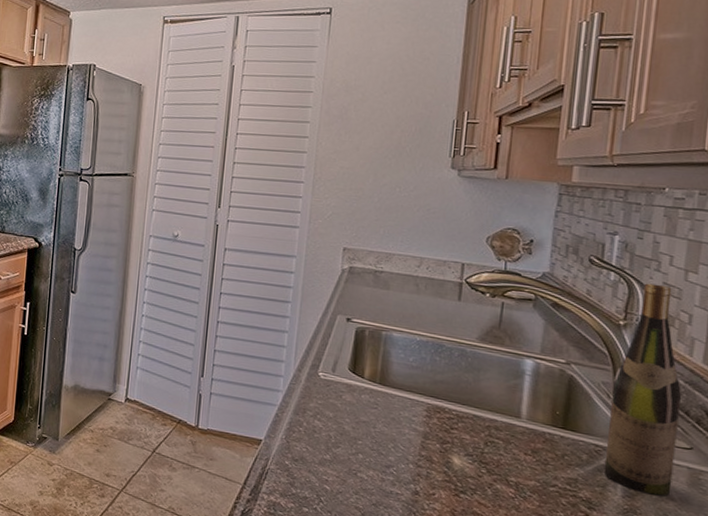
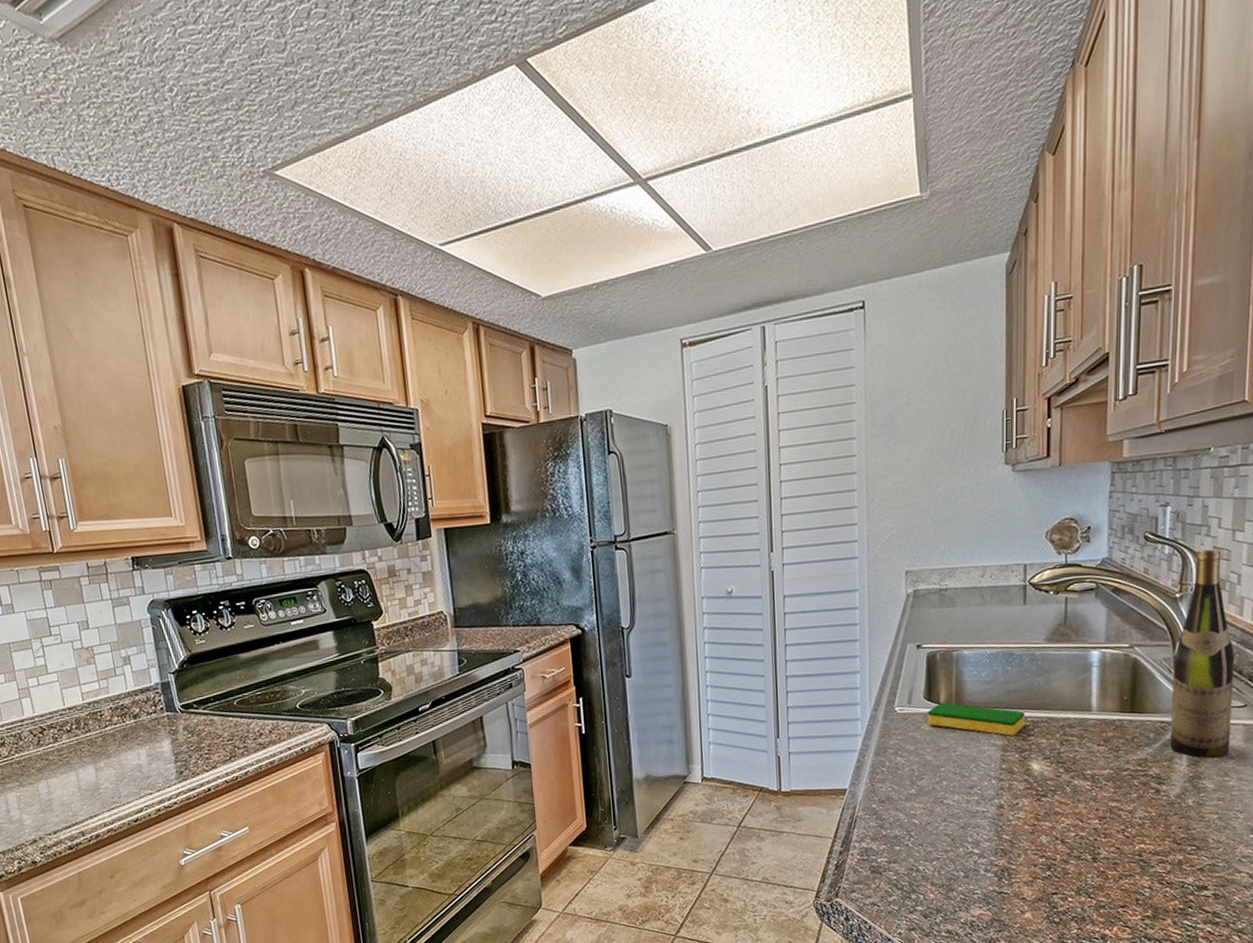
dish sponge: none [349,377,450,425] -> present [927,702,1025,736]

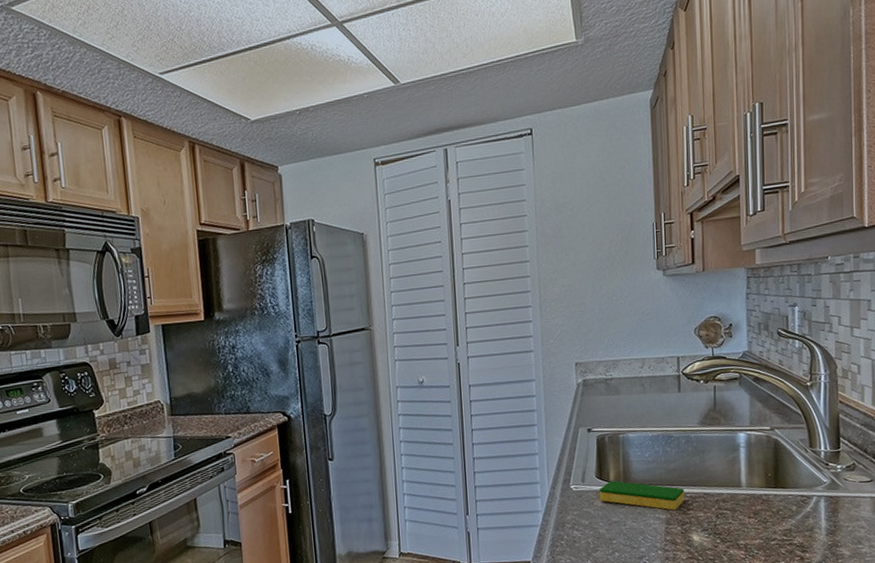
wine bottle: present [1170,549,1235,758] -> none [809,343,861,528]

